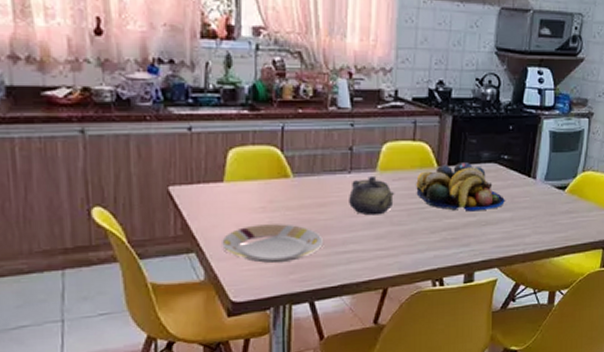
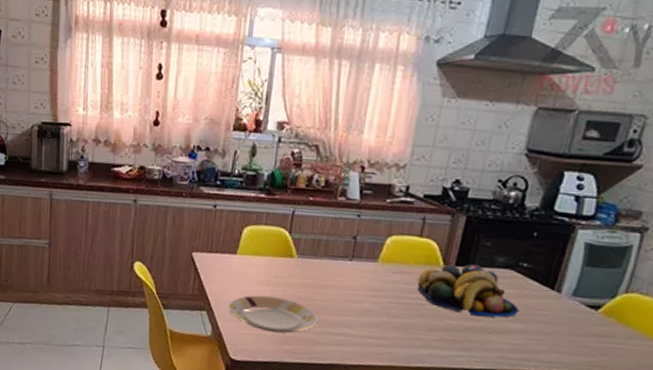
teapot: present [349,175,395,216] -> none [347,265,395,305]

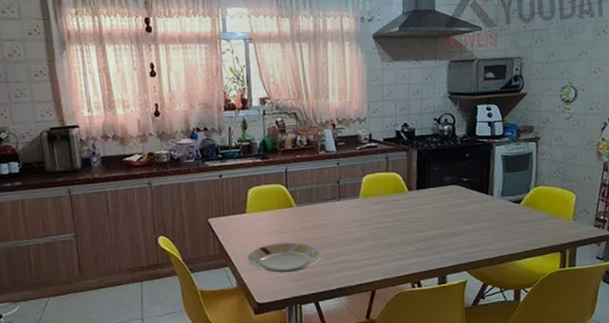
fruit bowl: present [417,263,519,317] -> none [392,185,468,226]

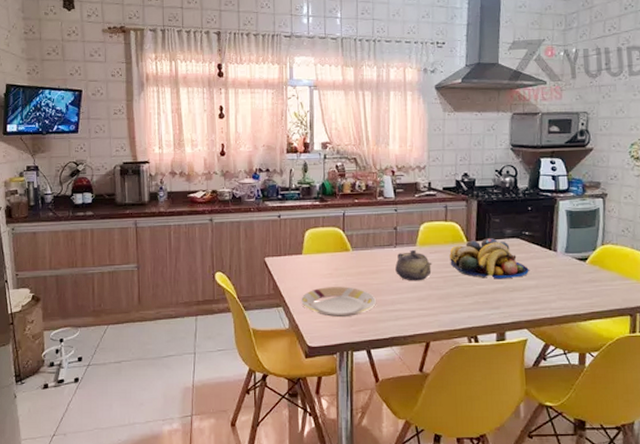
teapot: none [339,201,376,233] -> present [395,249,433,281]
fruit bowl: none [392,185,468,226] -> present [449,237,529,279]

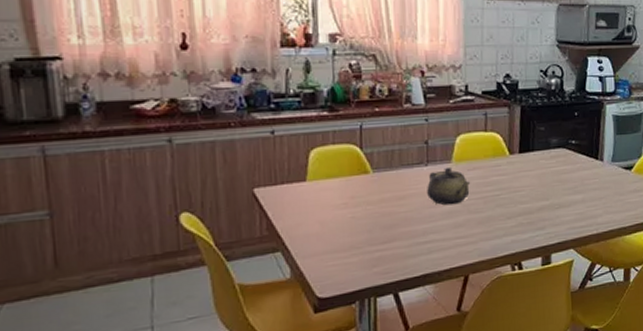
plate: present [301,287,376,317] -> none [306,218,404,258]
fruit bowl: present [449,237,529,279] -> none [490,148,575,196]

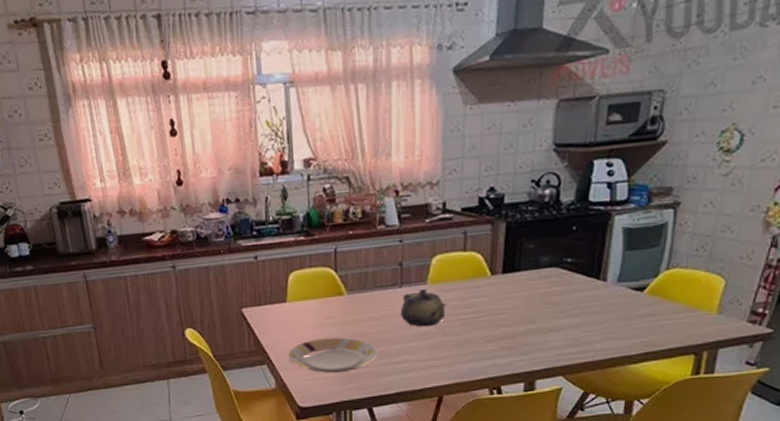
plate: none [306,218,404,258] -> present [288,337,378,373]

